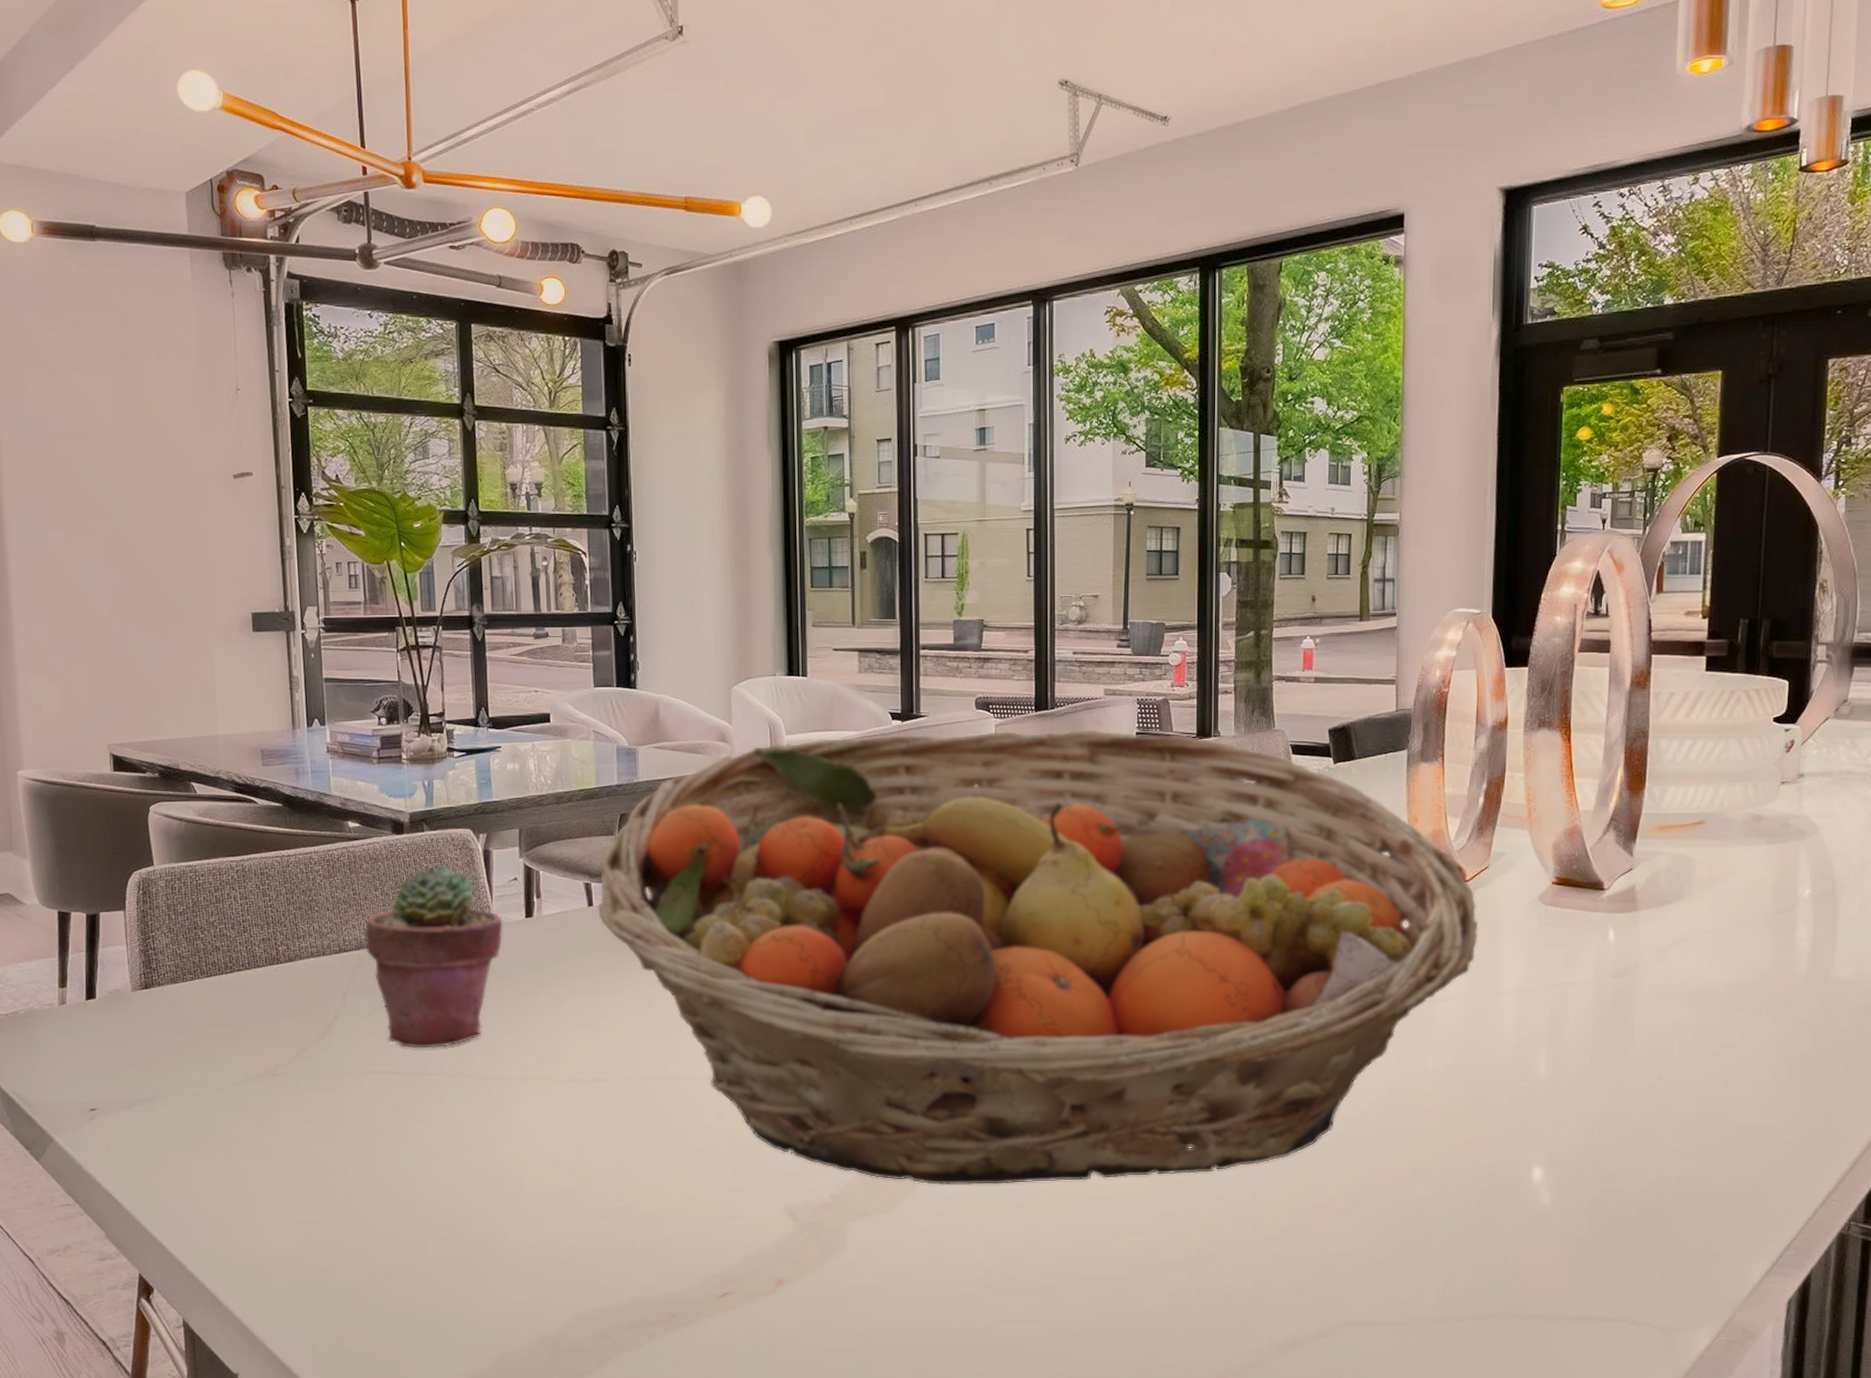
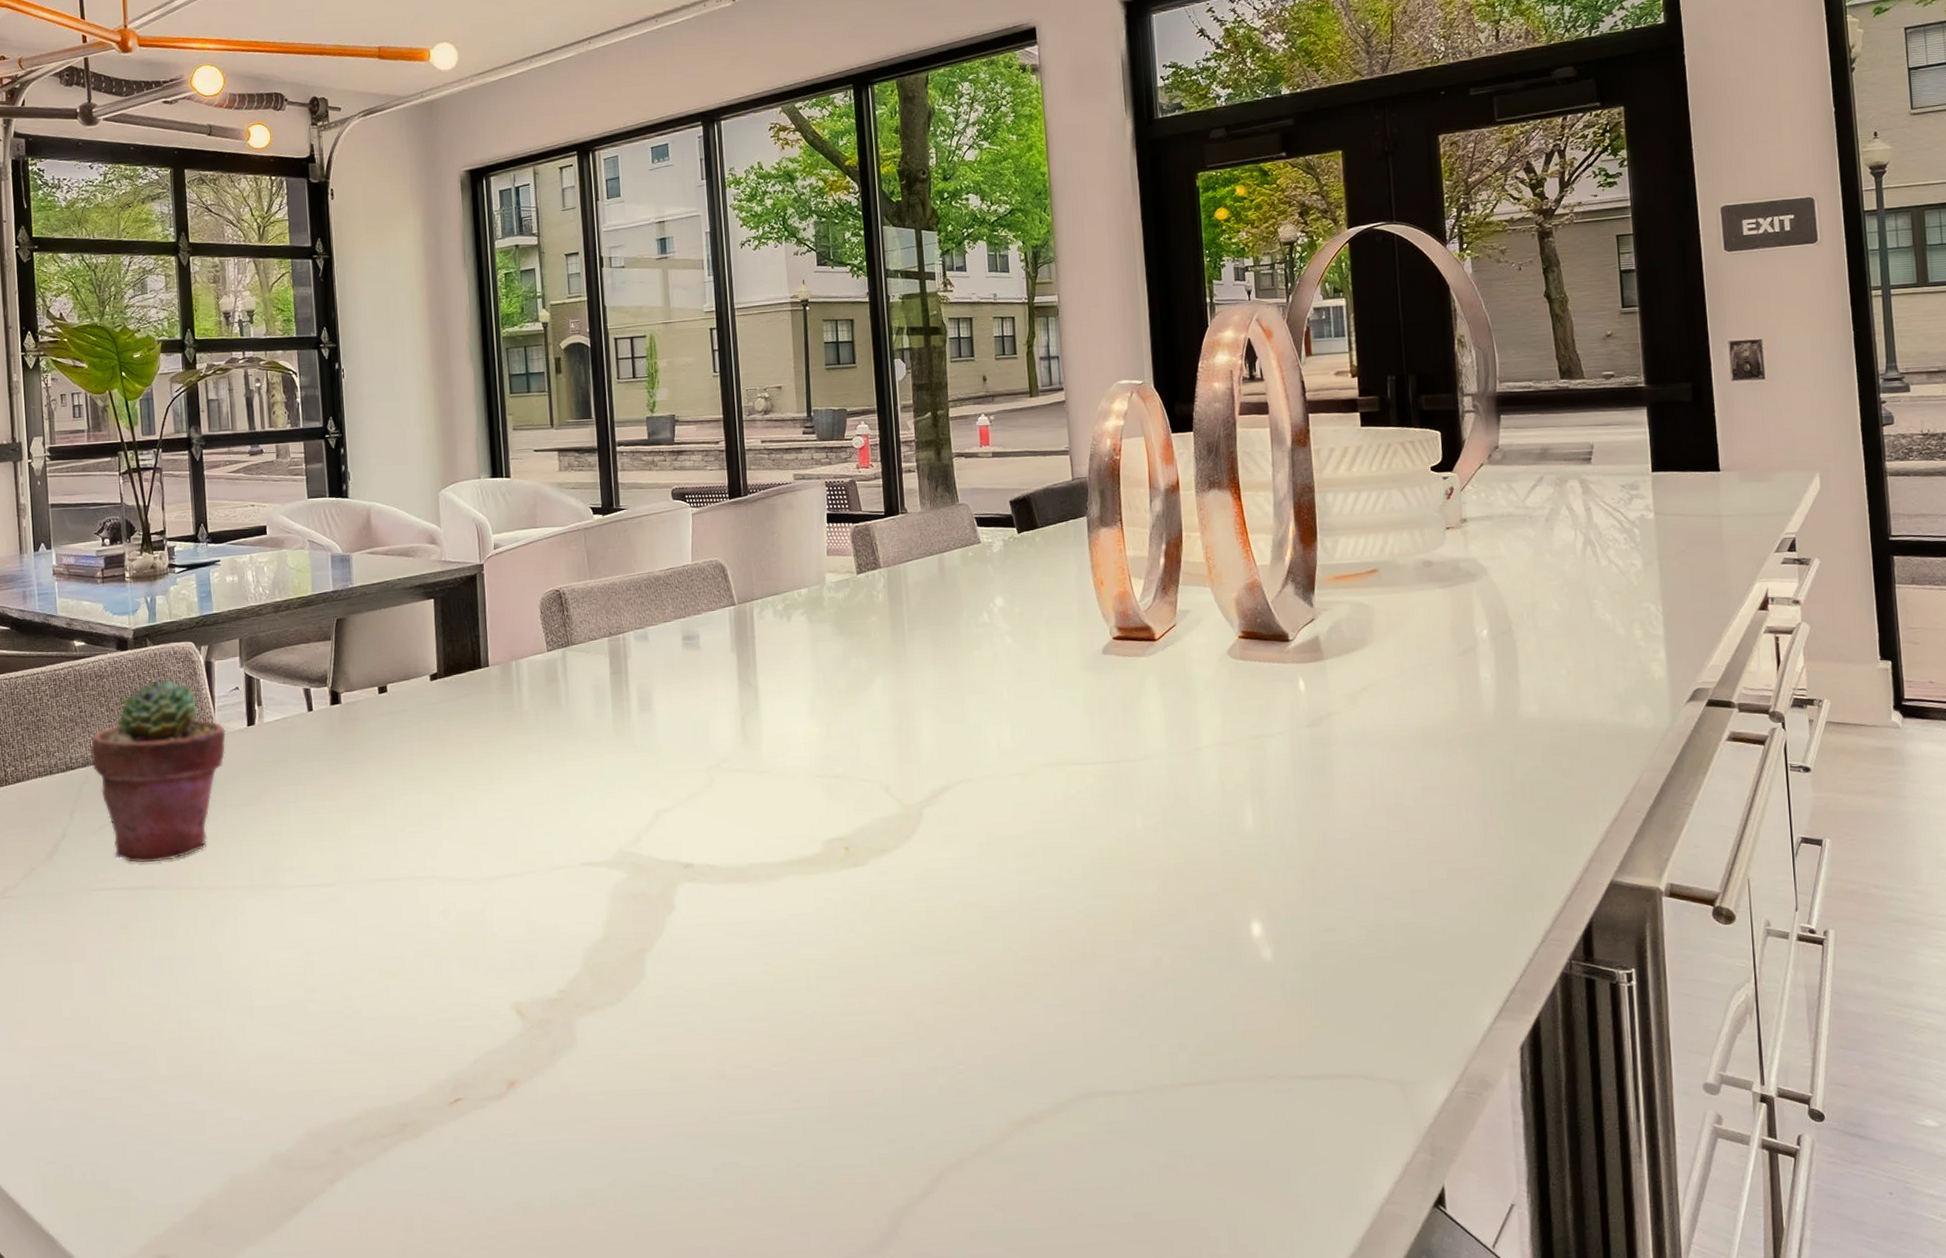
fruit basket: present [598,729,1479,1185] -> none [317,513,1173,974]

